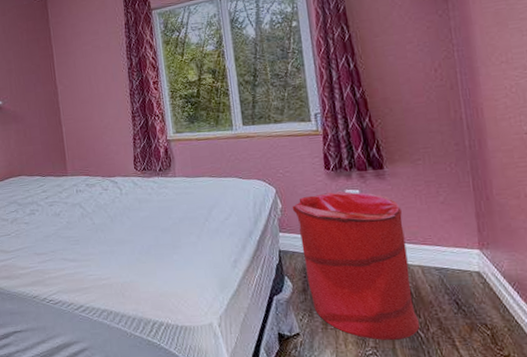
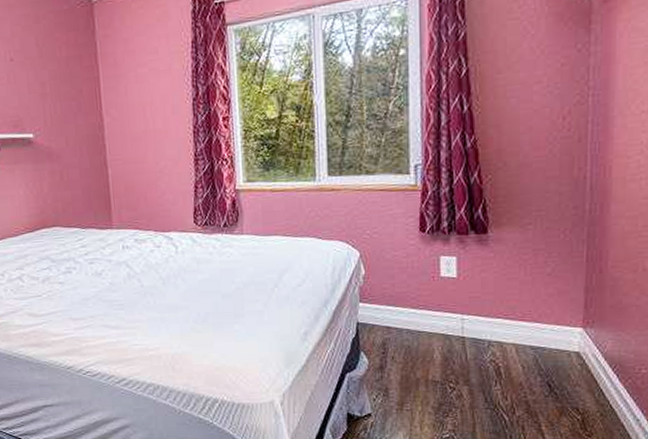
laundry hamper: present [292,191,420,341] -> none [377,257,506,424]

